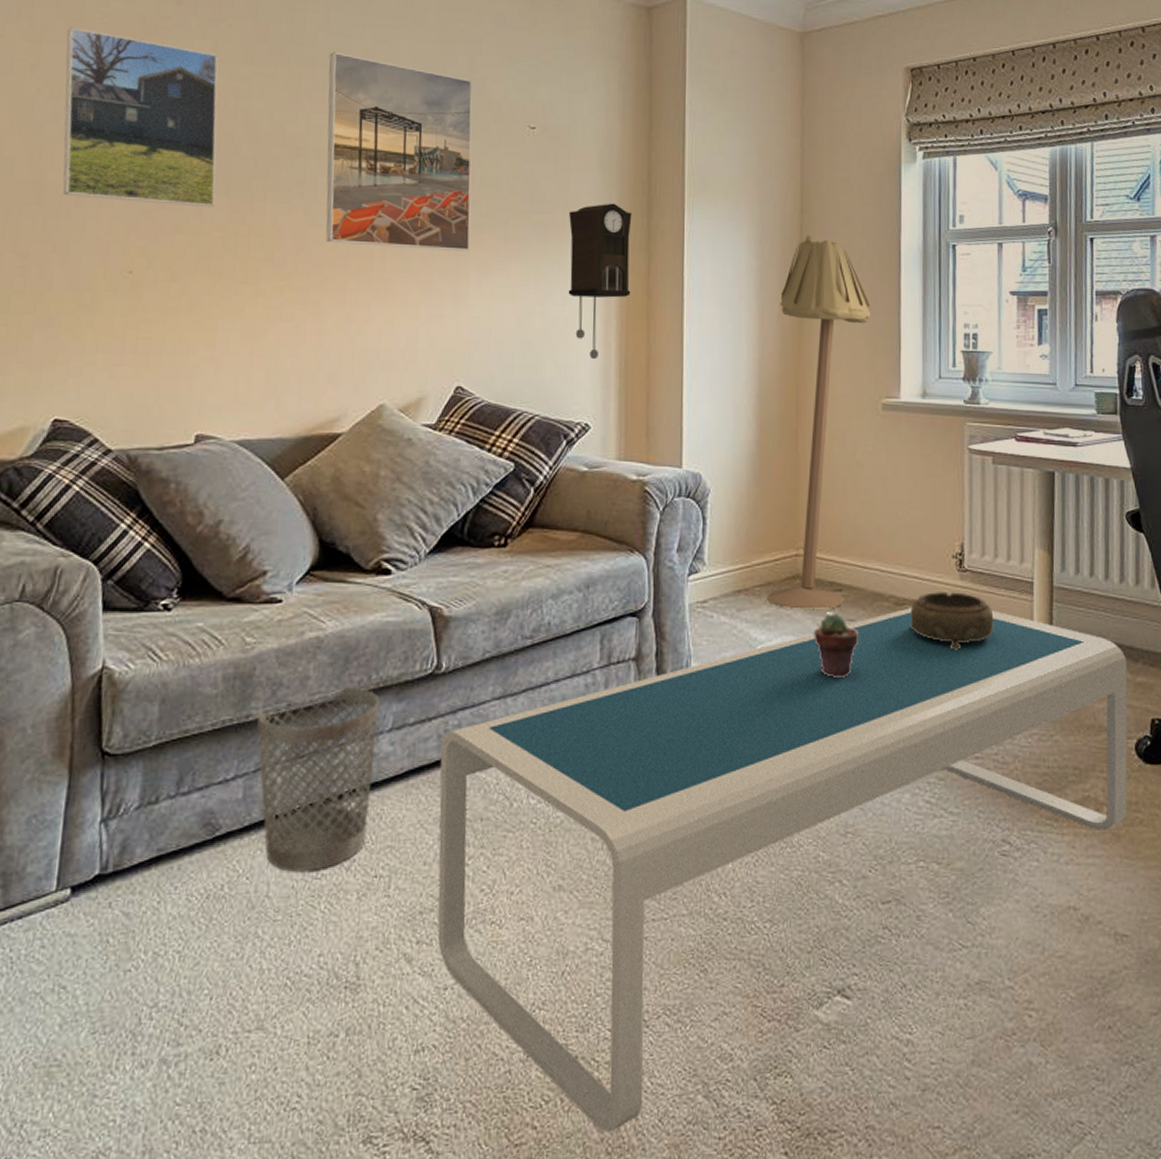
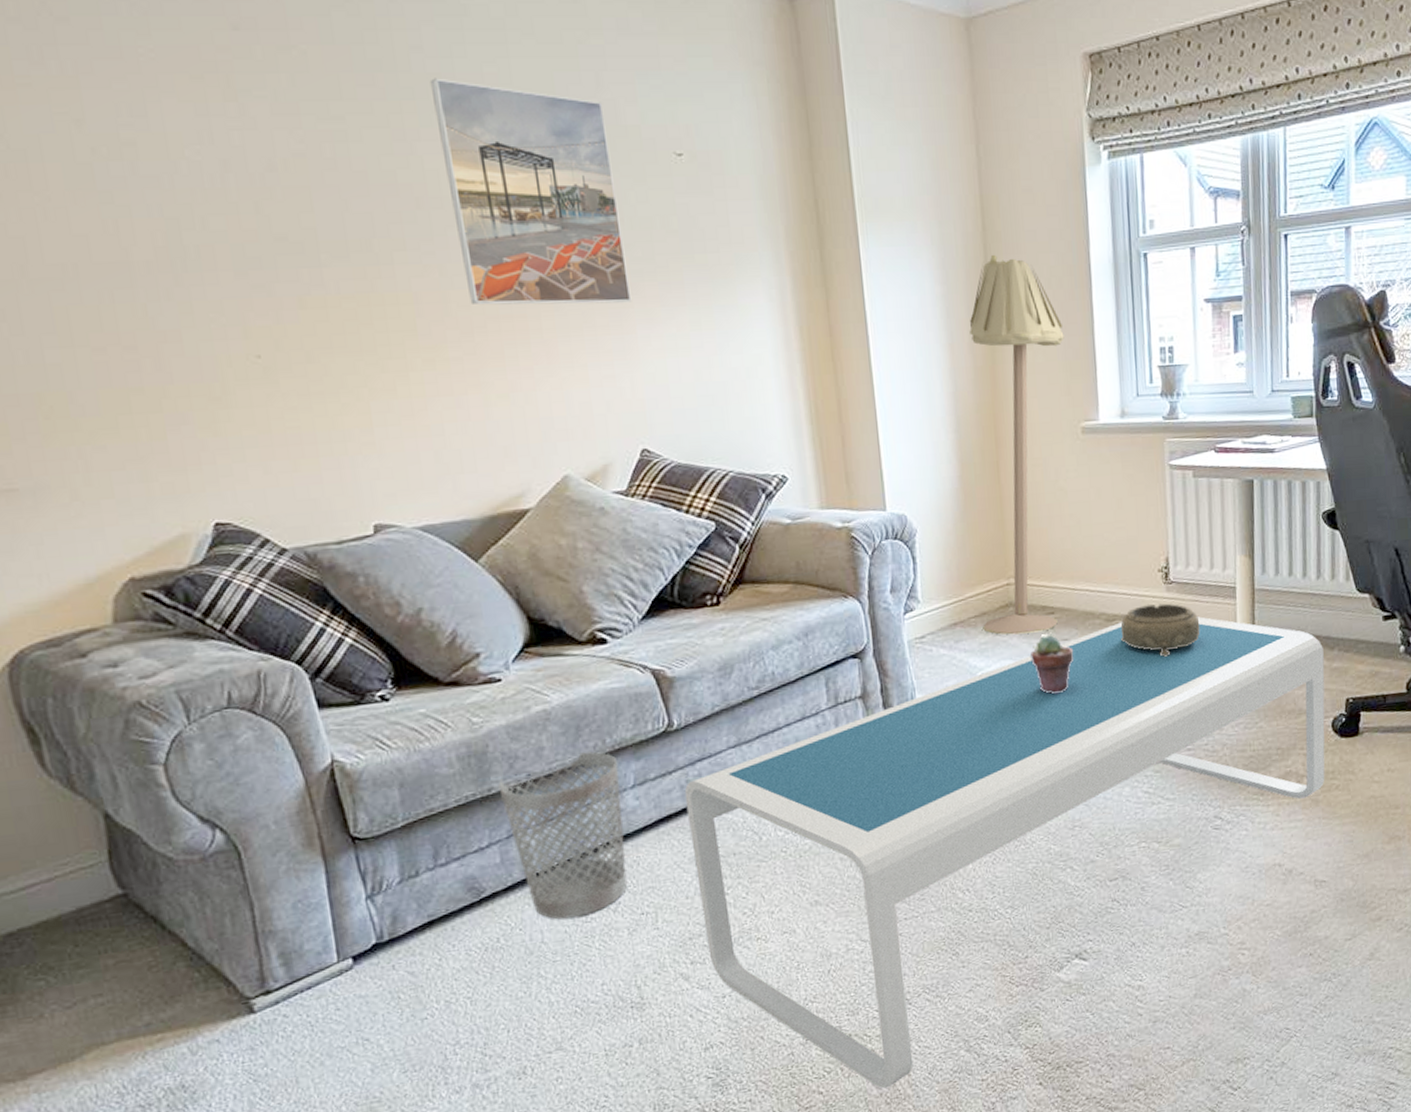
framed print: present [63,27,218,208] -> none [108,67,336,276]
pendulum clock: present [568,203,632,360] -> none [734,235,812,409]

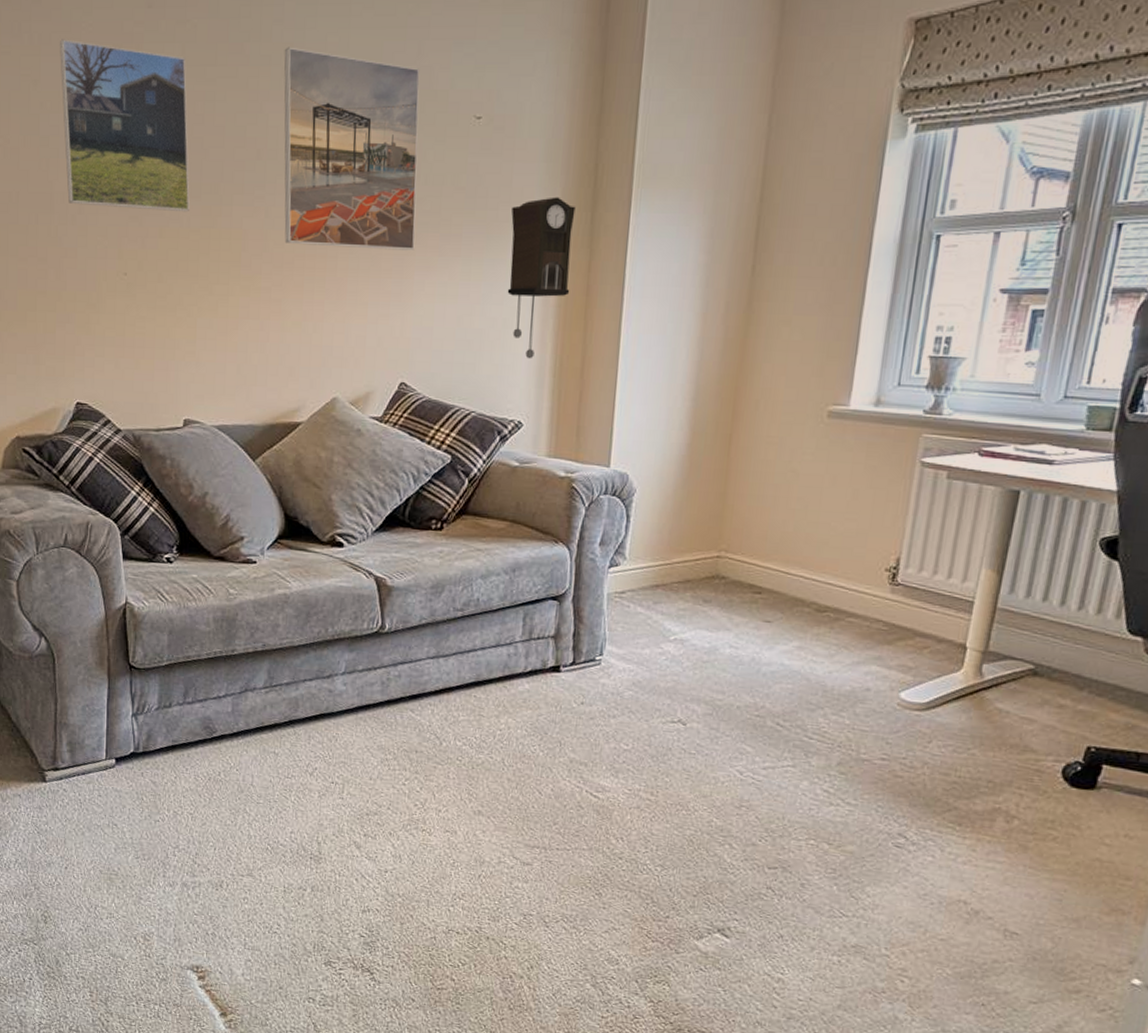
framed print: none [108,67,336,276] -> present [60,39,190,212]
wastebasket: present [498,751,628,920] -> none [240,635,335,772]
coffee table: present [684,616,1325,1089] -> none [380,615,1070,995]
pendulum clock: none [734,235,812,409] -> present [507,197,576,359]
floor lamp: present [969,254,1065,635] -> none [684,226,828,609]
potted succulent: present [1030,635,1074,694] -> none [727,613,775,674]
decorative bowl: present [1120,603,1200,657] -> none [829,602,923,659]

